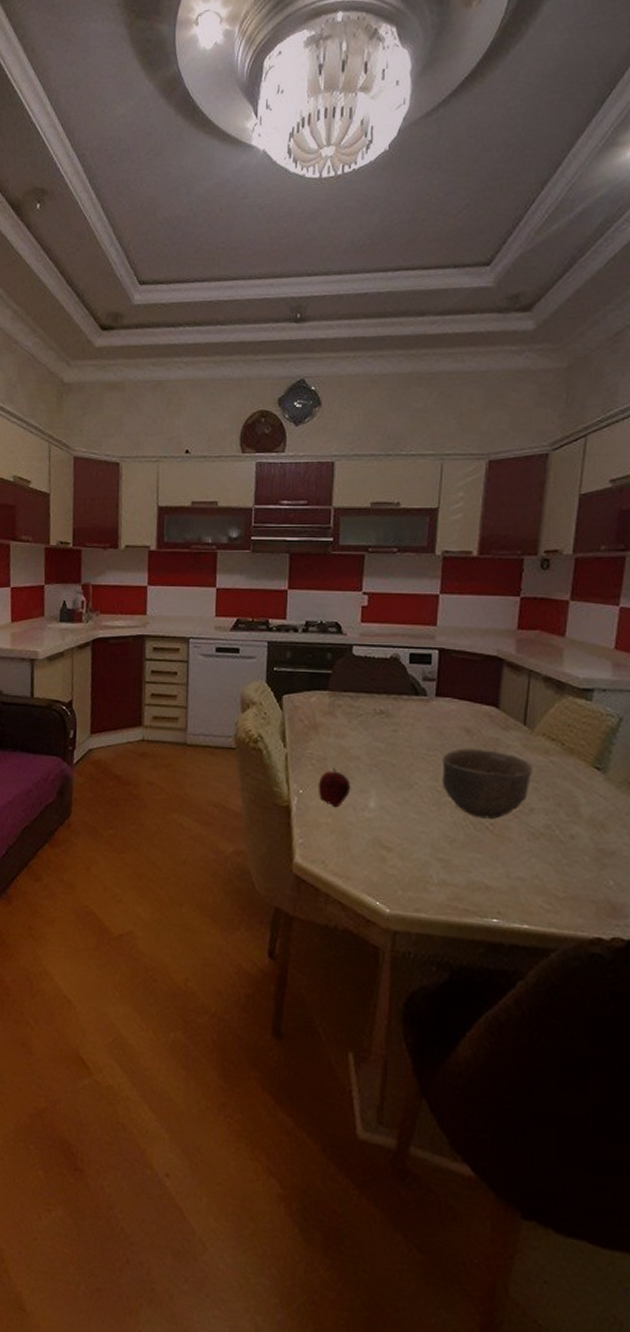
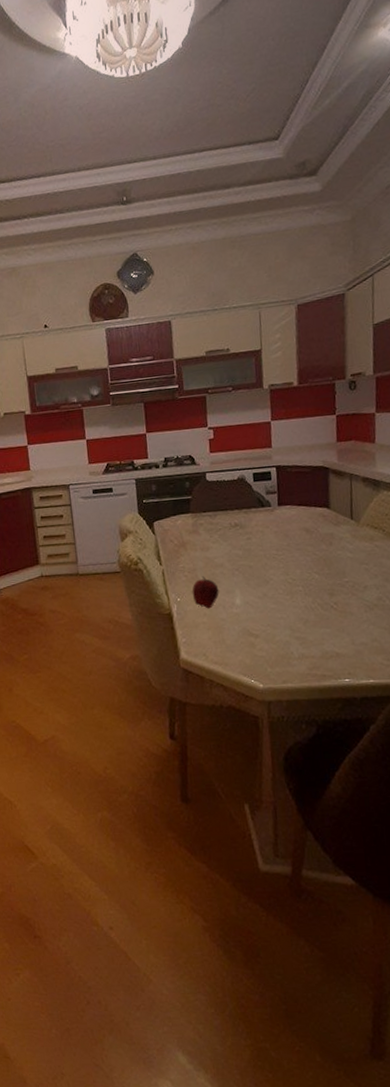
bowl: present [441,748,533,819] -> none [289,543,363,600]

